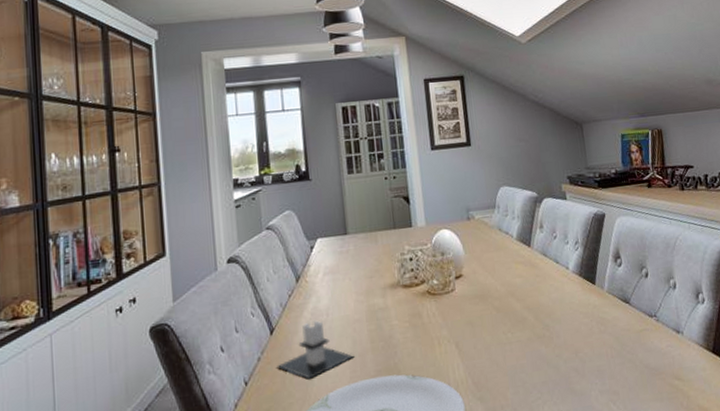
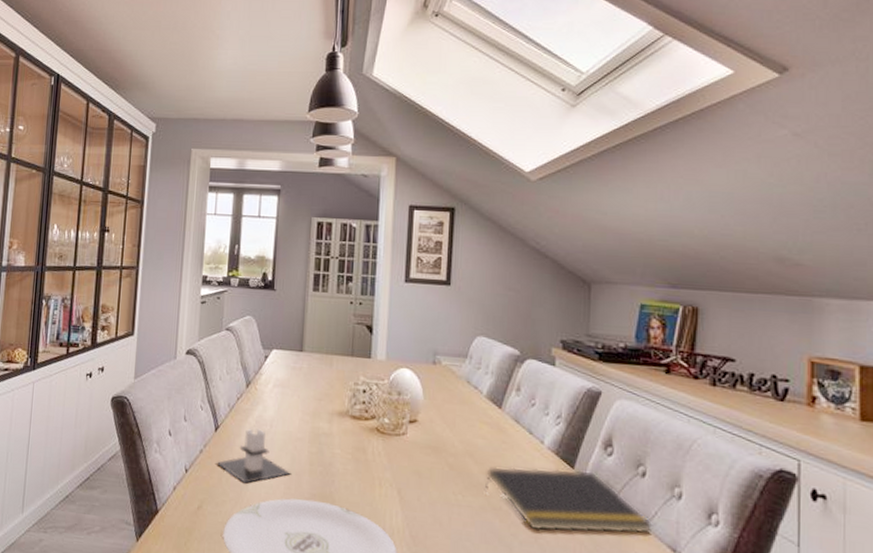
notepad: none [527,282,661,346] -> present [485,466,653,535]

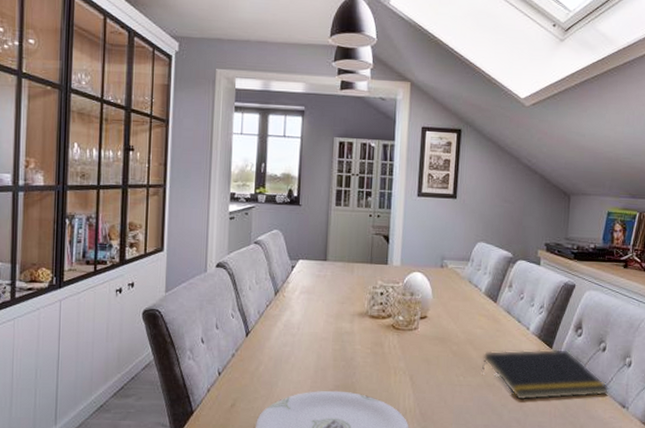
candle: present [216,429,291,484] -> none [247,332,317,381]

